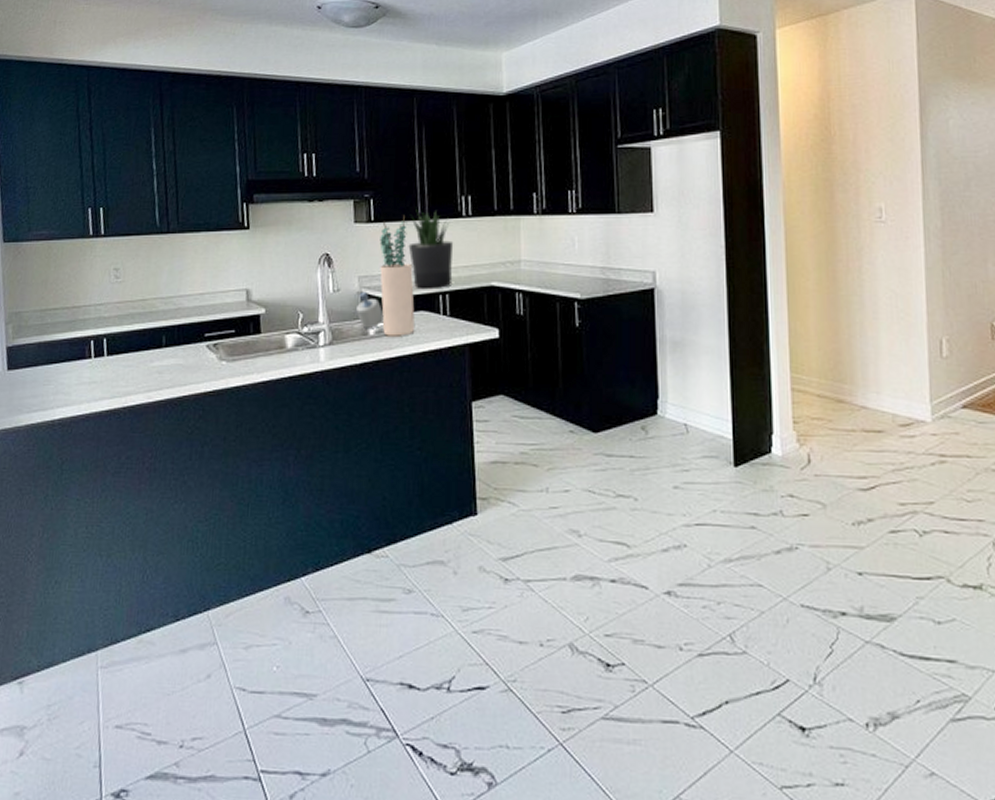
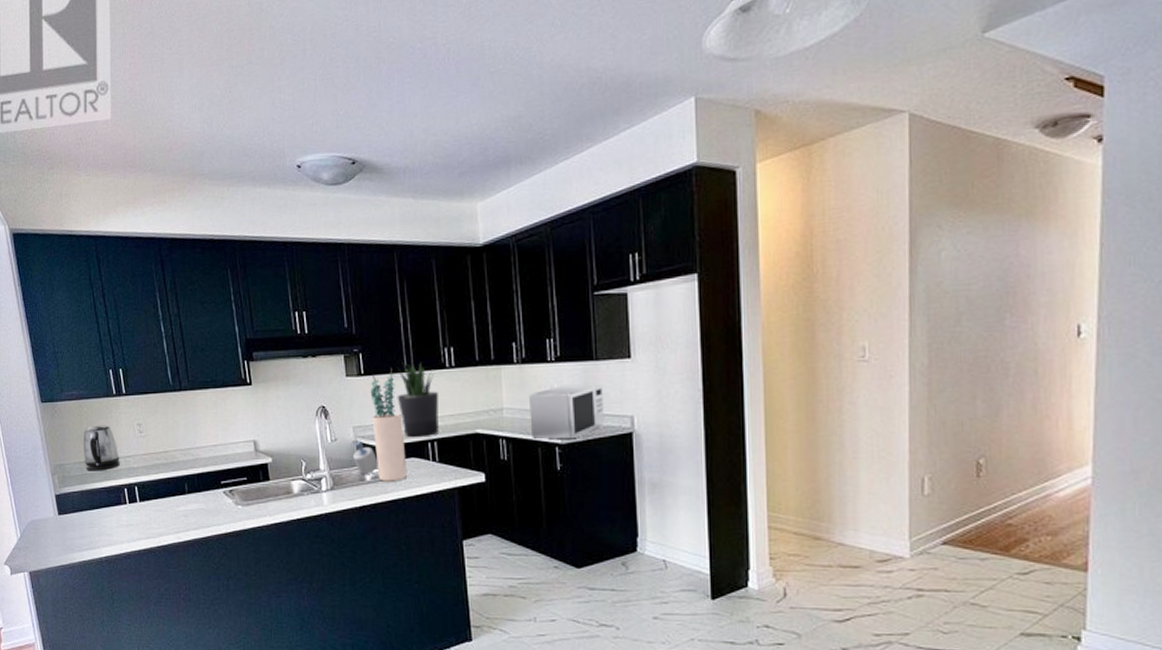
kettle: none [46,269,90,320] -> present [82,425,121,471]
microwave: none [547,237,627,294] -> present [528,384,606,440]

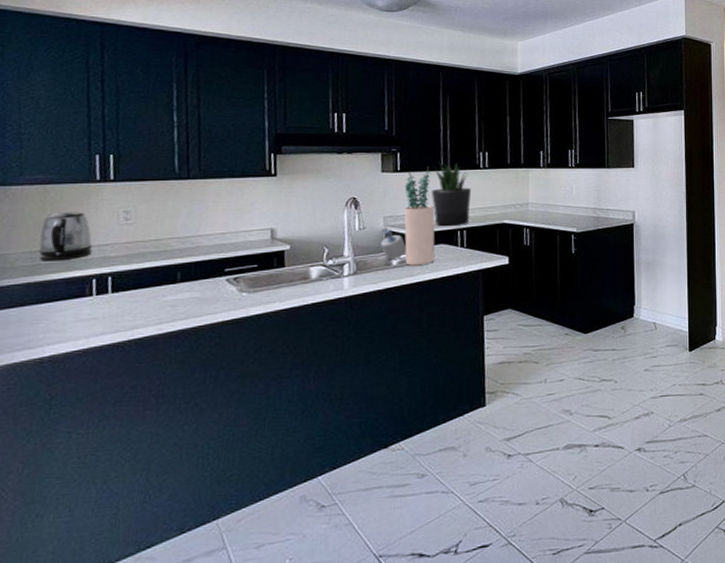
microwave: present [528,384,606,440] -> none [551,186,613,229]

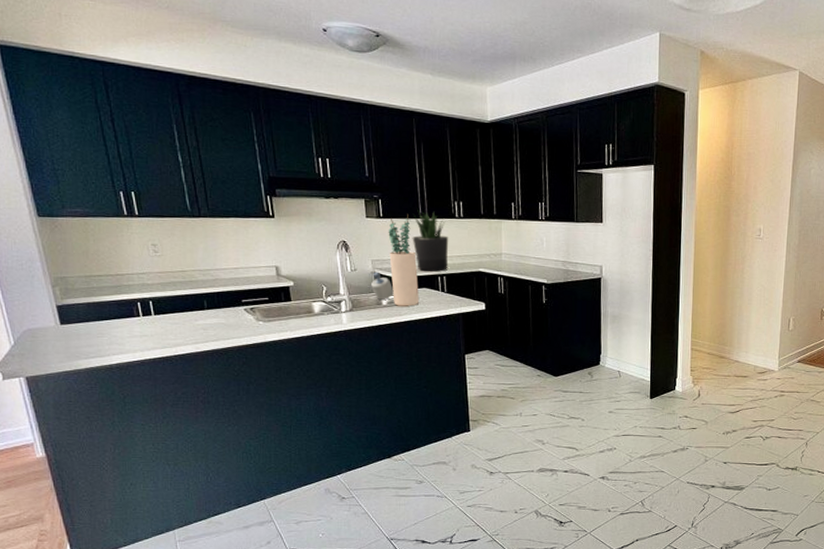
kettle: present [38,212,93,261] -> none [88,242,134,286]

